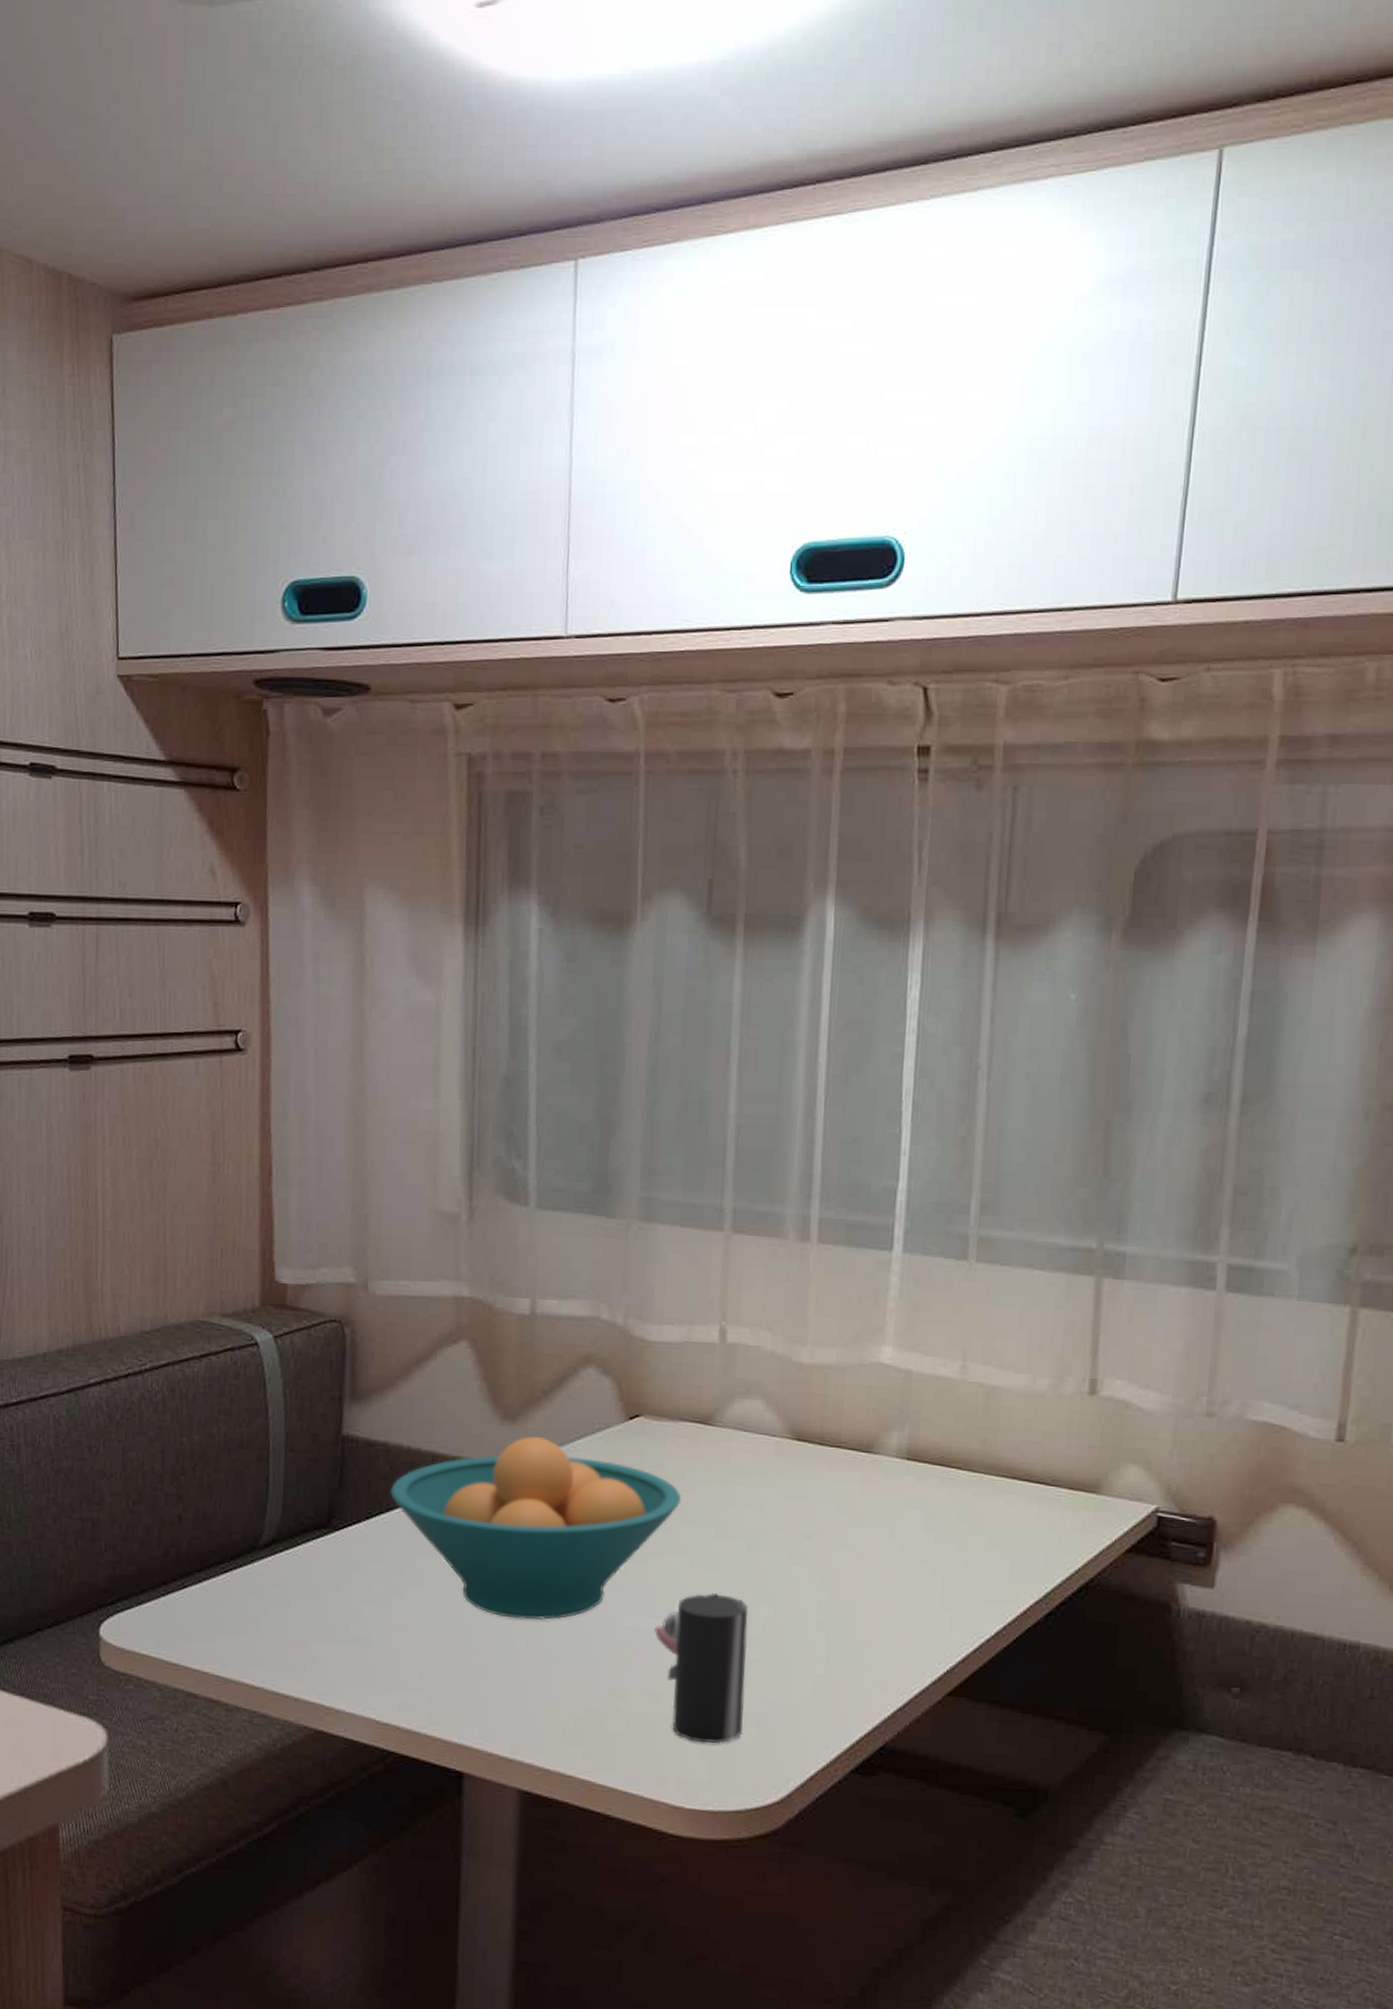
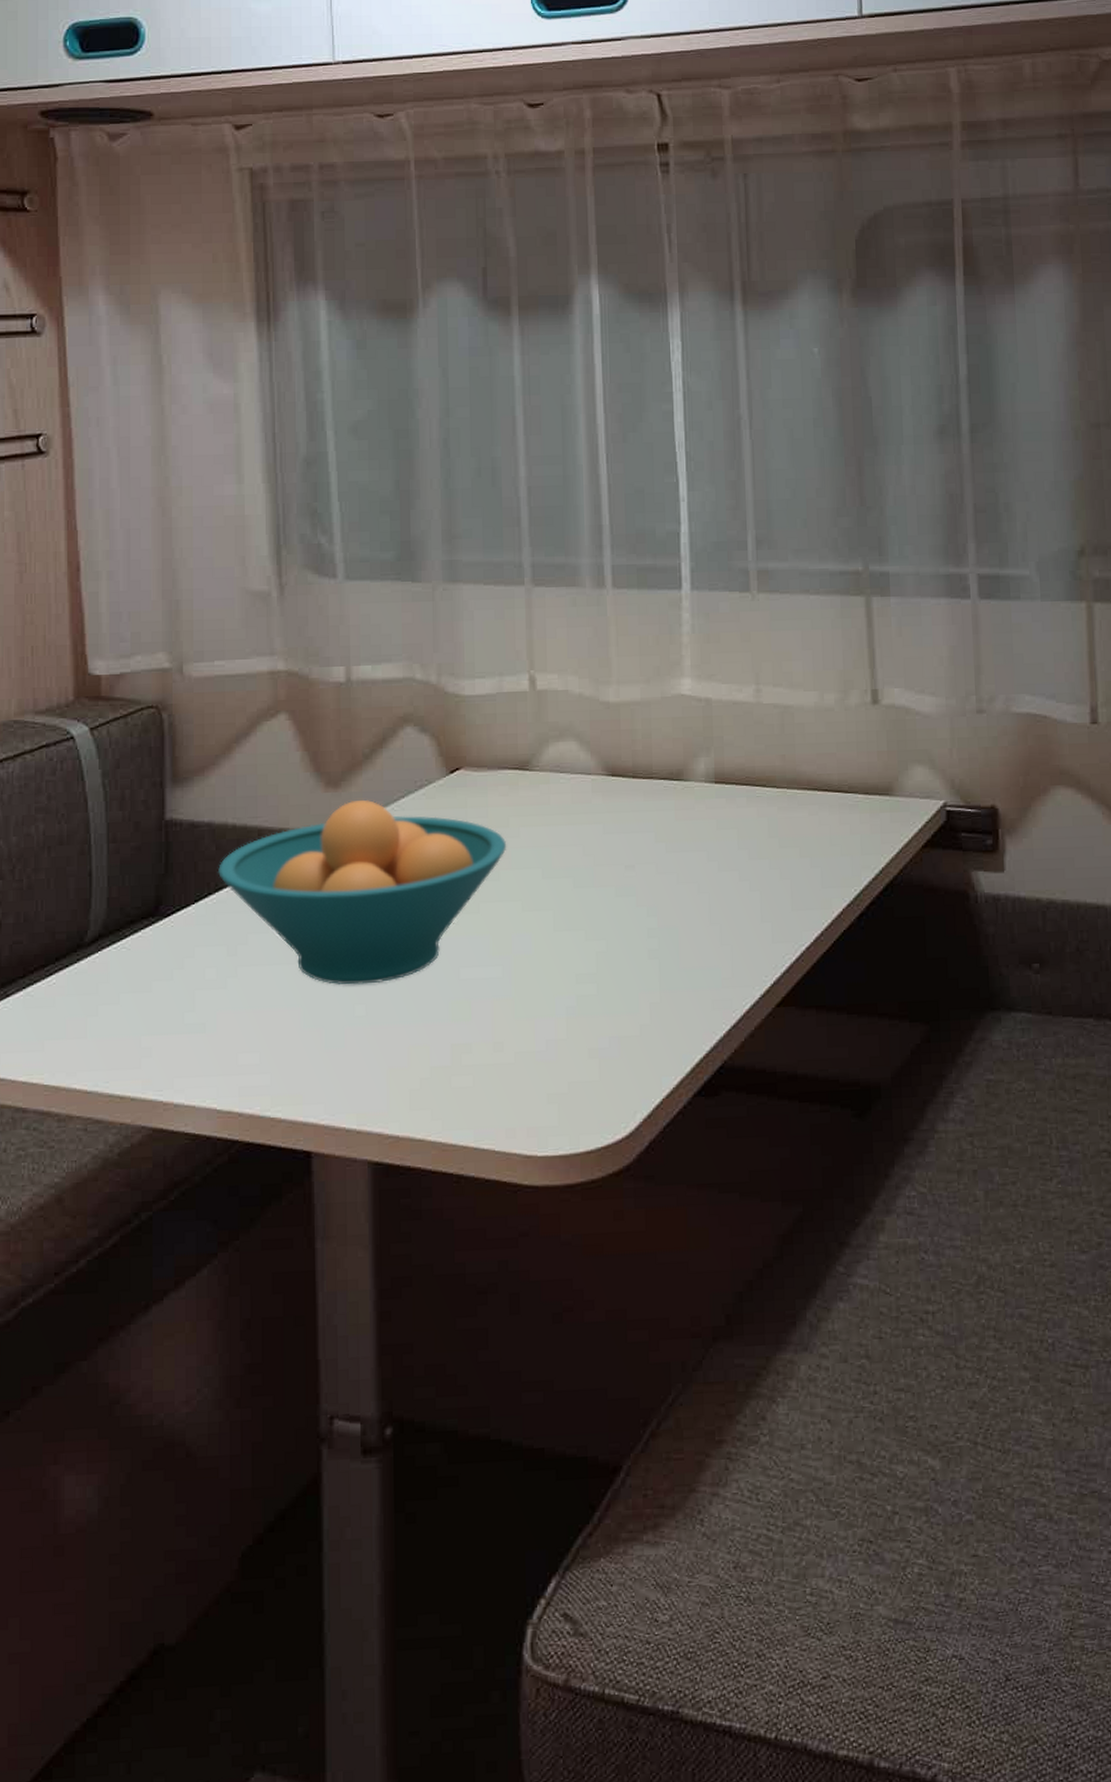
cup: present [654,1592,749,1743] -> none [492,933,586,1087]

